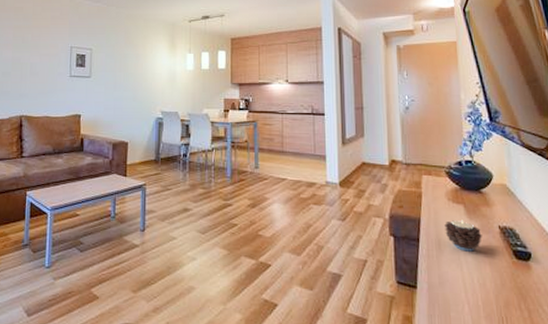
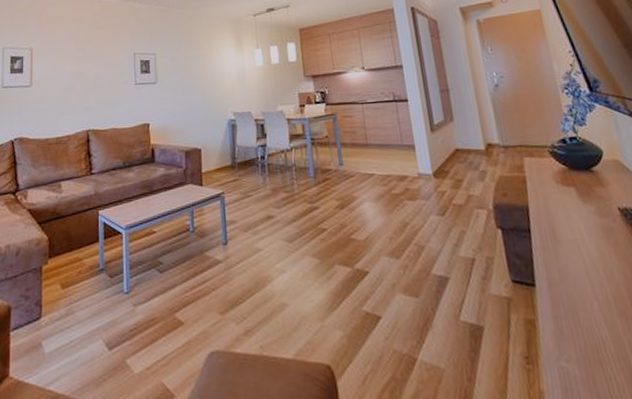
candle: present [445,219,482,252] -> none [556,203,602,240]

